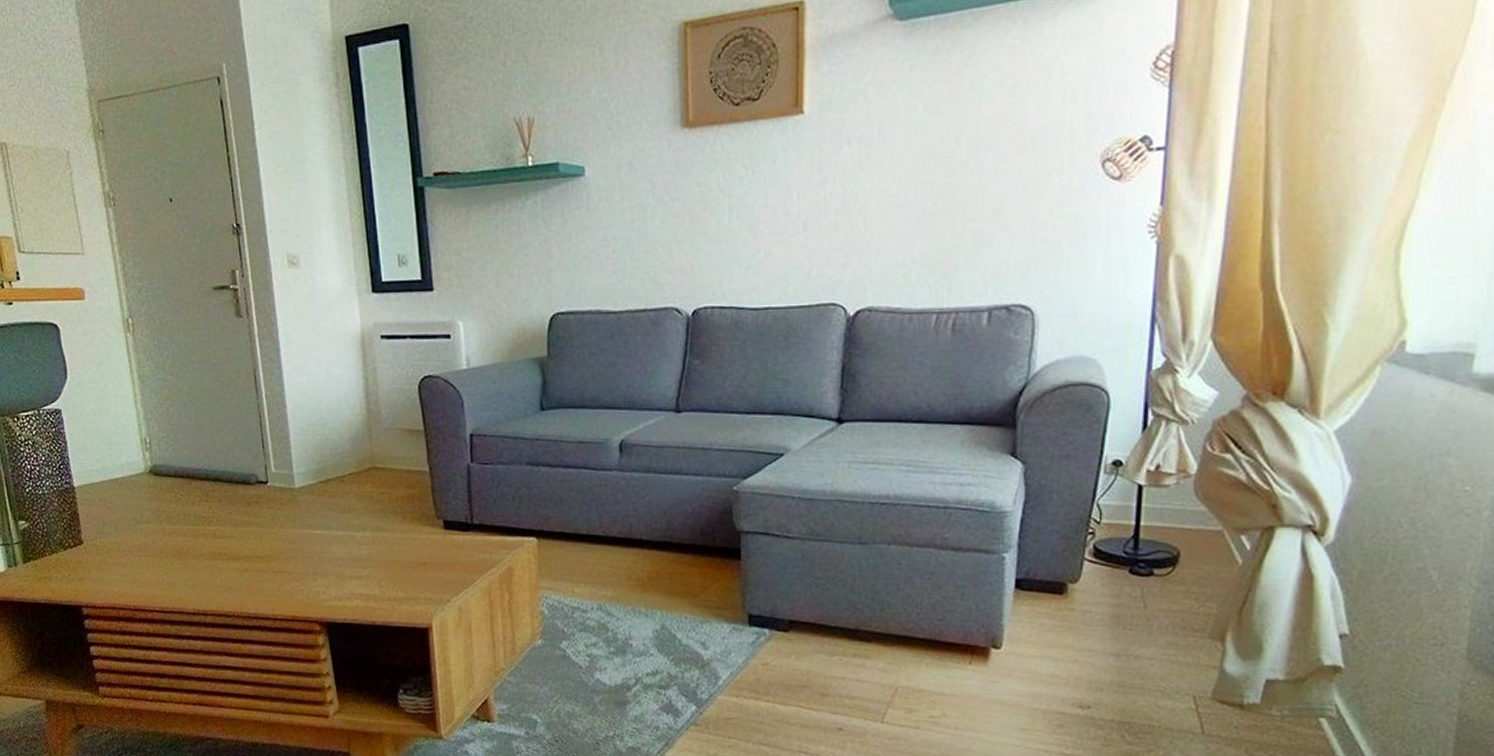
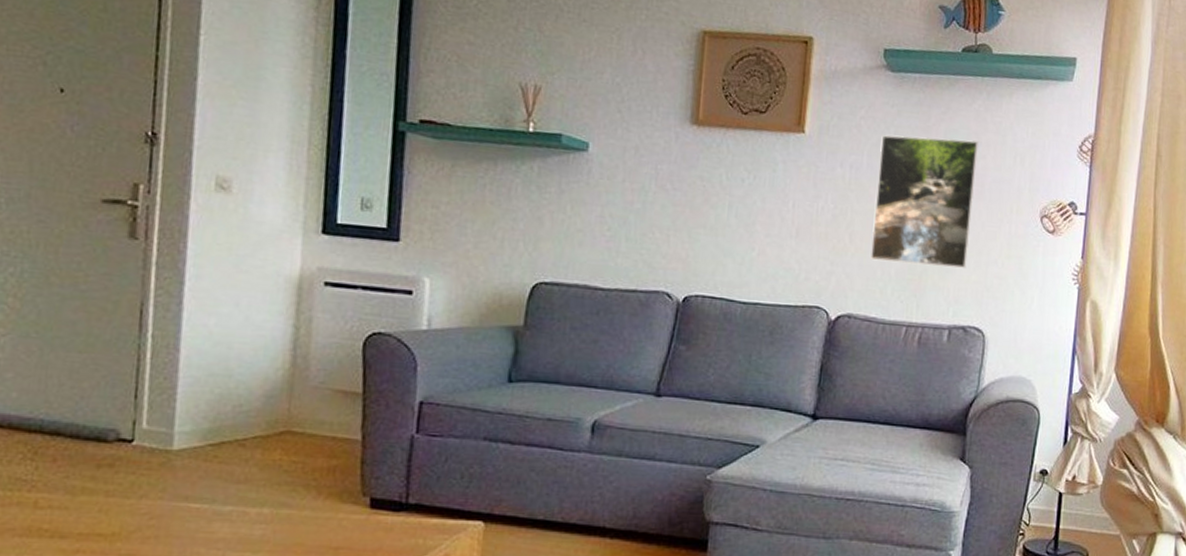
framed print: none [888,83,1014,245] -> present [870,135,978,268]

